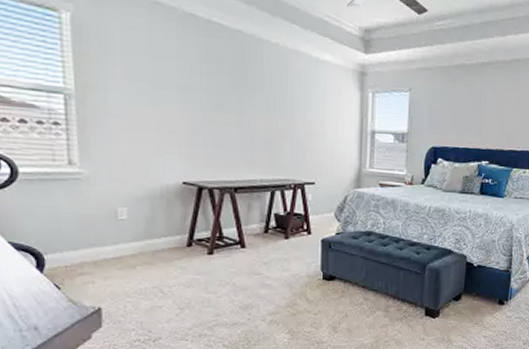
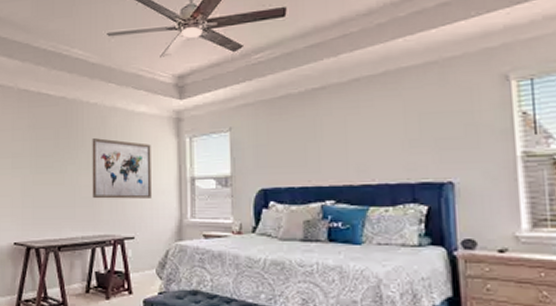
wall art: none [272,81,334,147] -> present [92,138,152,199]

